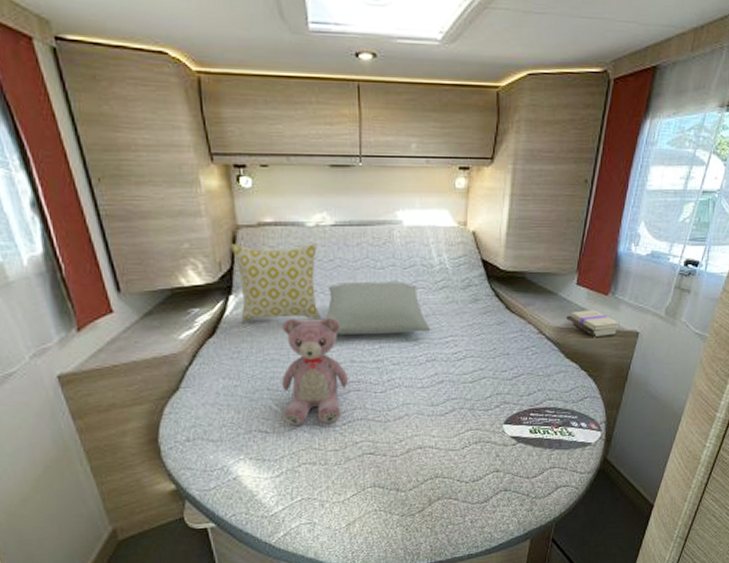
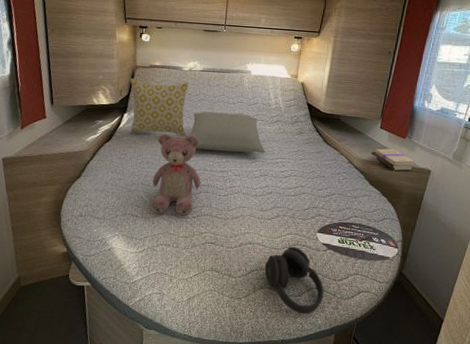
headphones: none [440,444,515,523] -> present [264,246,324,315]

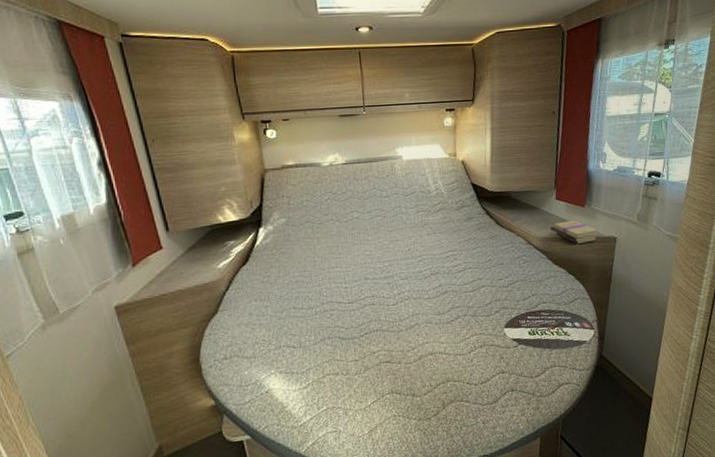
pillow: present [129,78,188,137] -> none [259,179,339,250]
teddy bear: present [150,133,201,216] -> none [304,241,364,340]
pillow: present [189,111,266,153] -> none [341,207,433,256]
headphones: present [264,246,324,315] -> none [451,348,522,423]

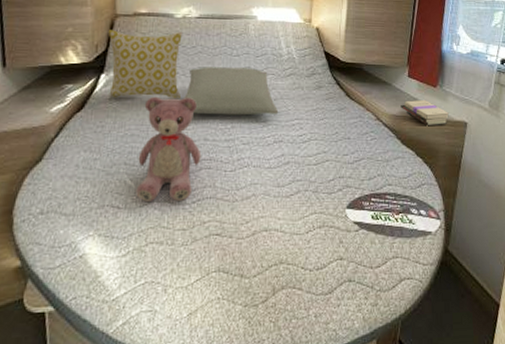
pillow: none [259,179,339,250] -> present [108,30,182,99]
teddy bear: none [304,241,364,340] -> present [136,96,201,203]
pillow: none [341,207,433,256] -> present [184,67,279,116]

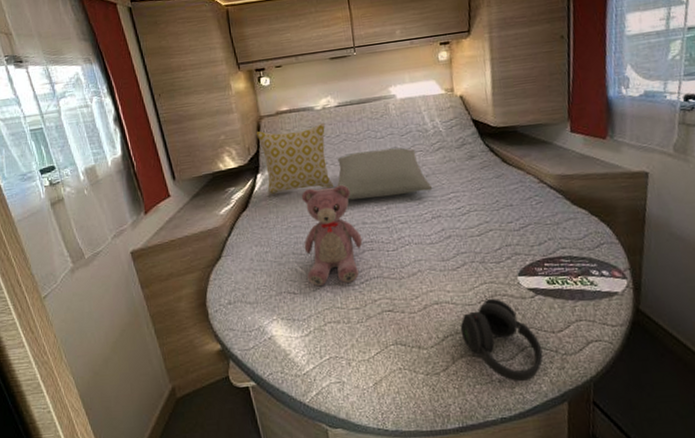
headphones: none [285,229,360,318] -> present [460,298,543,382]
books: present [401,100,449,126] -> none [566,154,625,182]

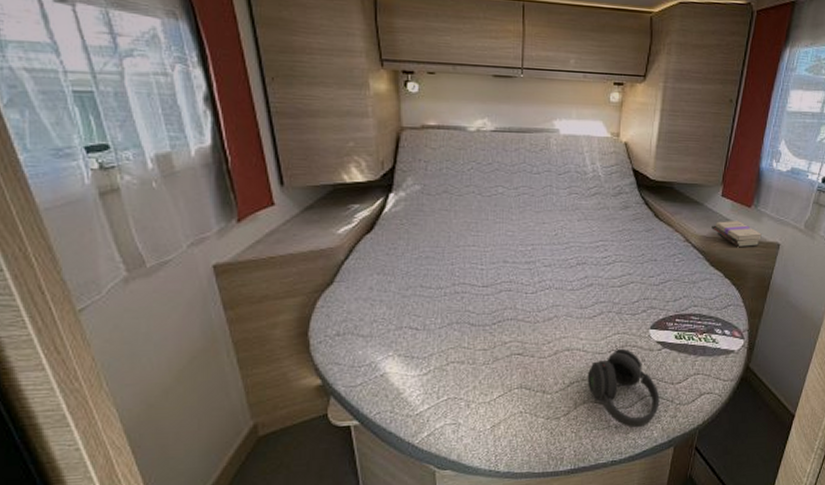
pillow: present [256,122,334,196] -> none [394,144,478,220]
teddy bear: present [301,184,363,287] -> none [434,217,501,324]
pillow: present [337,147,433,200] -> none [481,185,583,237]
books: none [566,154,625,182] -> present [712,221,762,248]

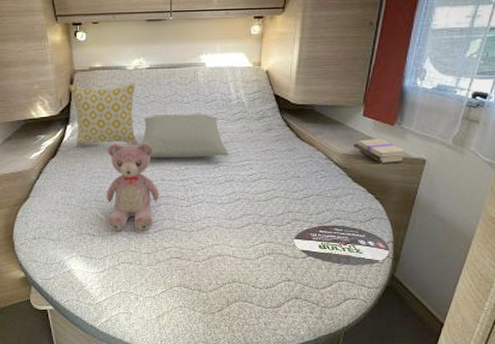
pillow: none [394,144,478,220] -> present [69,82,139,146]
teddy bear: none [434,217,501,324] -> present [106,142,160,232]
pillow: none [481,185,583,237] -> present [141,114,229,158]
headphones: present [587,348,660,428] -> none [237,255,306,326]

